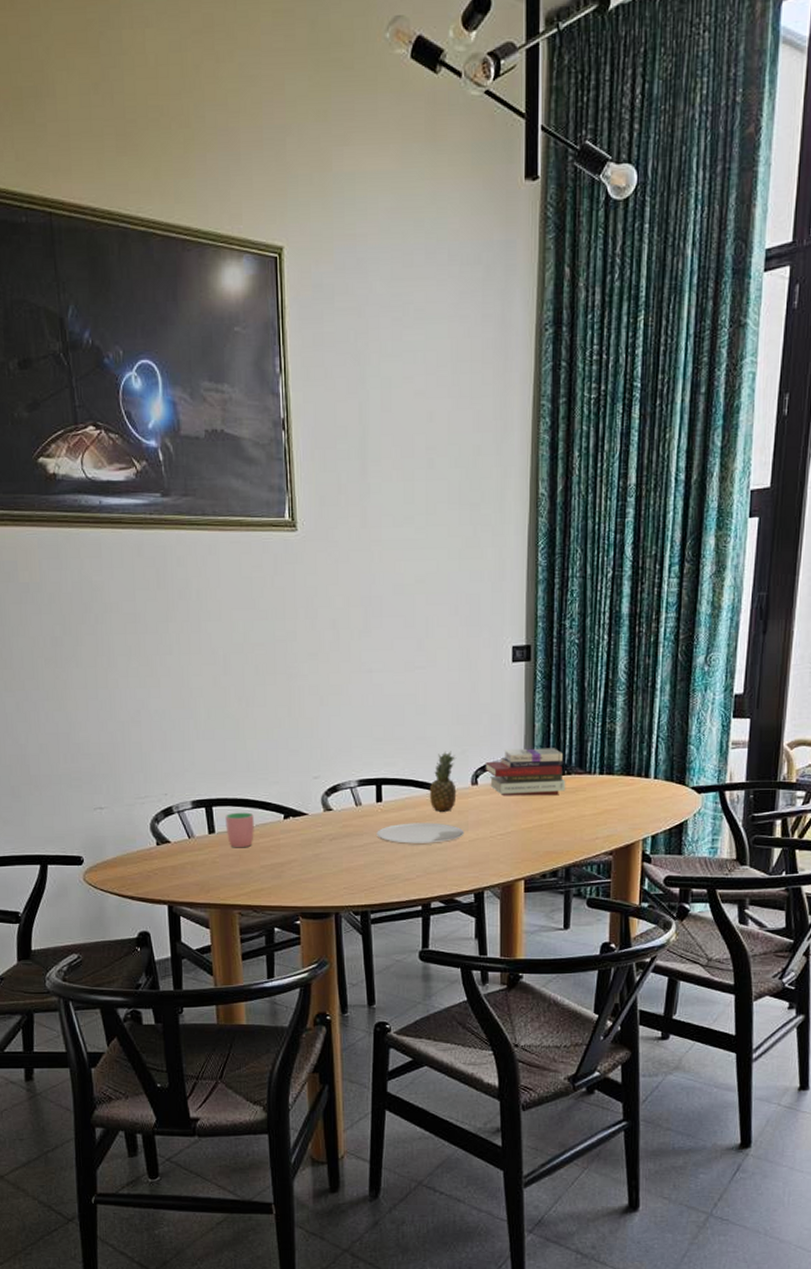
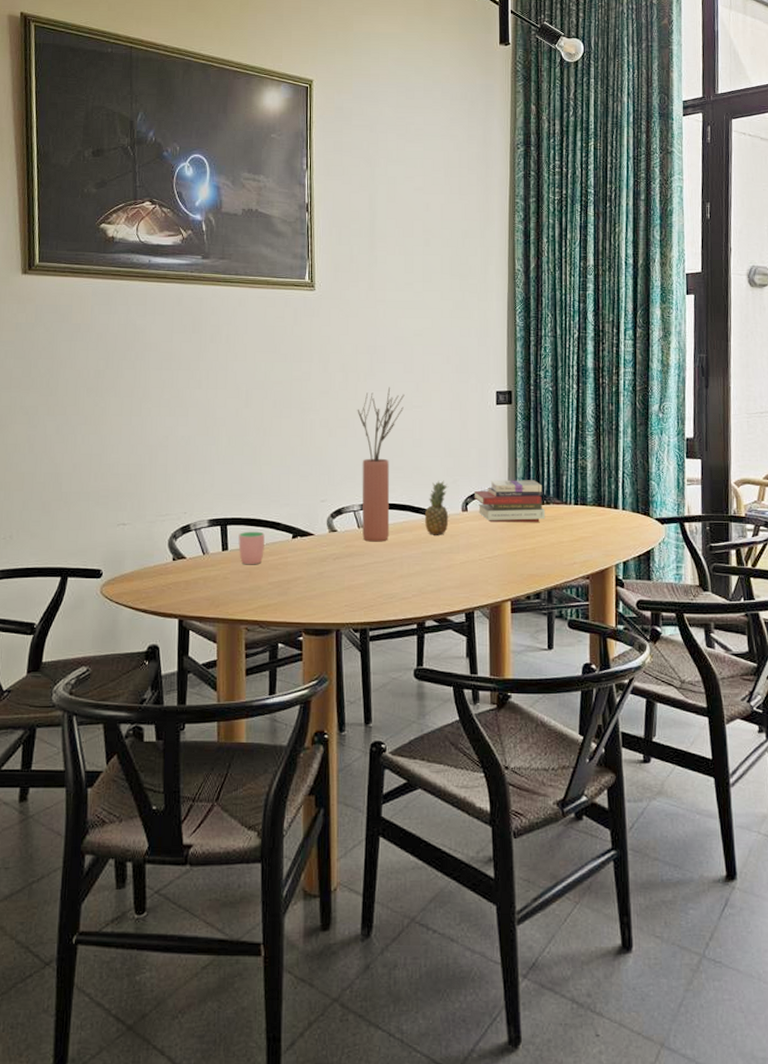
vase: none [351,645,406,821] -> present [357,387,405,542]
plate: present [376,822,465,845] -> none [376,545,456,566]

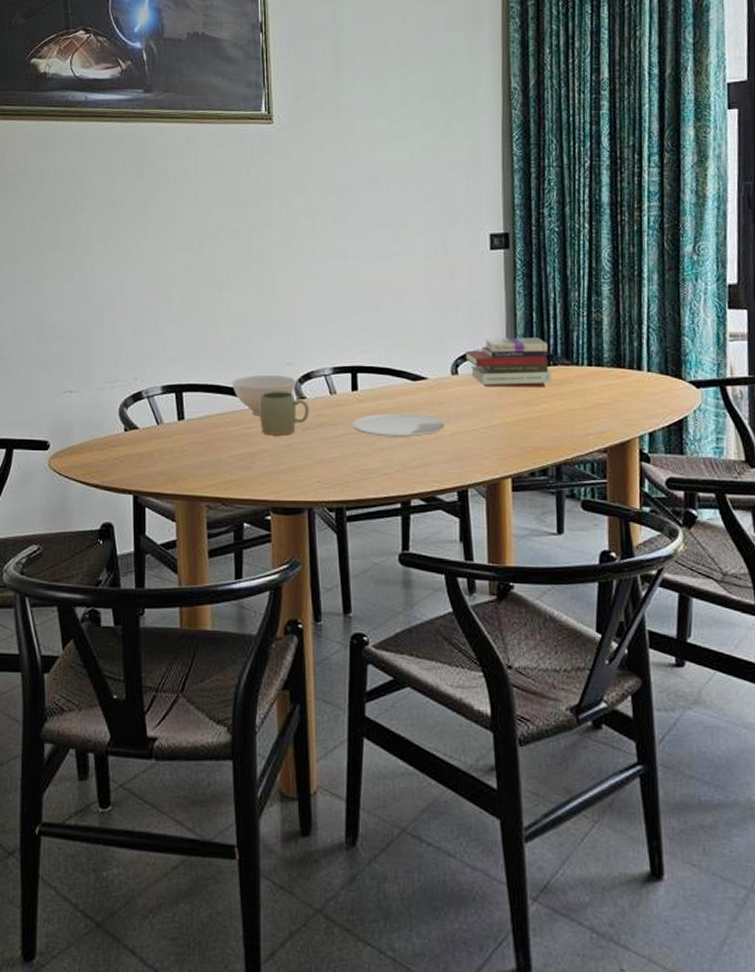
cup: present [238,531,265,565] -> none [195,398,225,436]
bowl: none [271,510,329,547] -> present [231,374,297,416]
mug: none [295,524,340,565] -> present [259,391,309,436]
vase: present [357,387,405,542] -> none [325,232,381,410]
plate: none [376,545,456,566] -> present [352,413,445,437]
fruit: present [424,480,449,535] -> none [407,339,436,402]

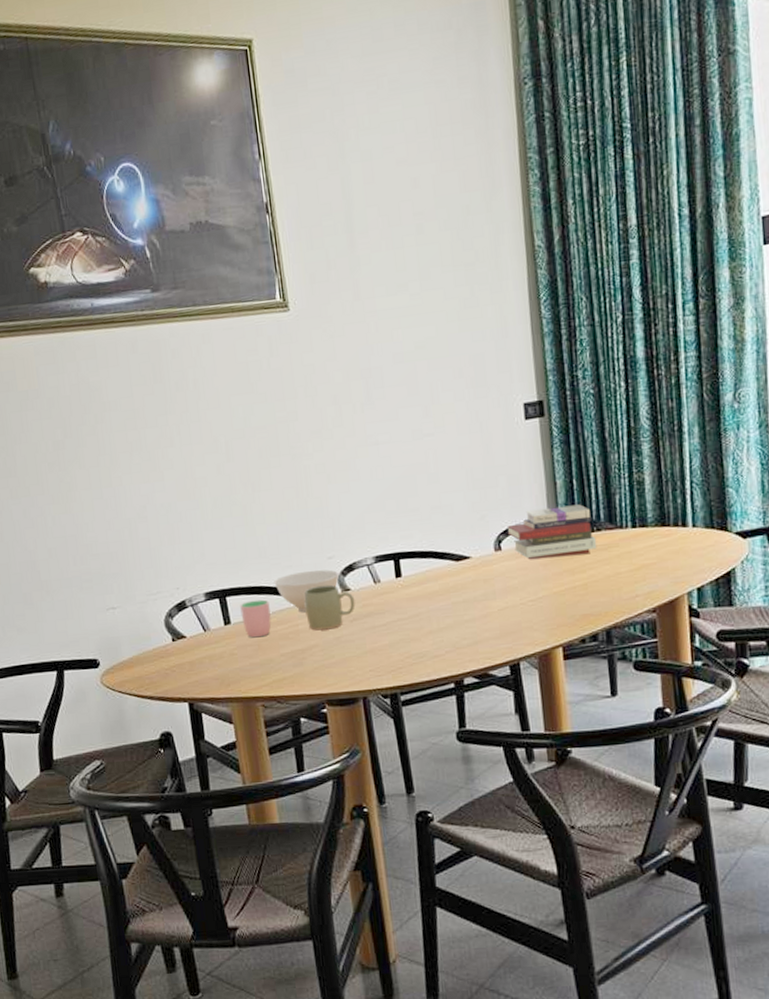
cup: none [195,398,225,436] -> present [240,599,272,638]
plate: present [352,413,445,437] -> none [399,594,493,620]

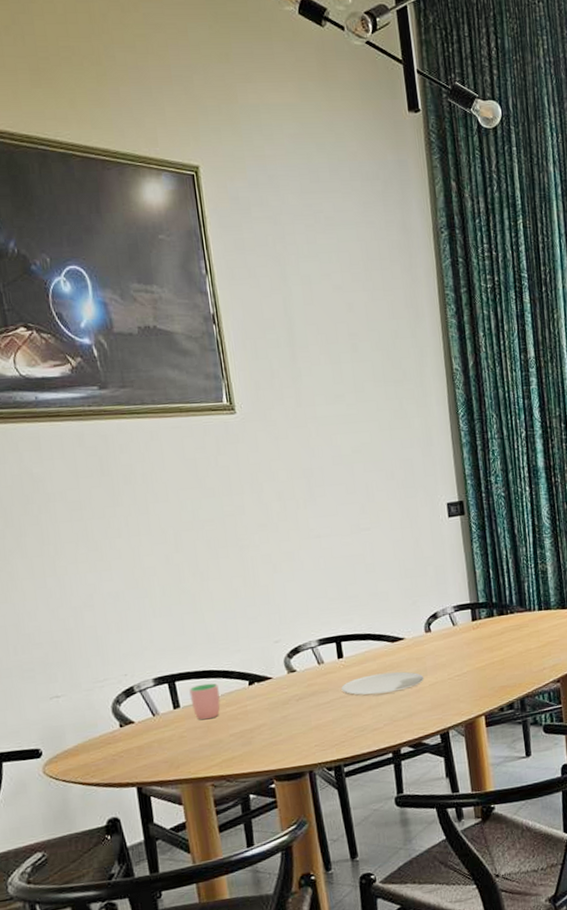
bowl: present [274,569,340,613] -> none [222,653,286,694]
mug: present [304,584,356,631] -> none [252,667,301,711]
plate: none [399,594,493,620] -> present [341,671,424,697]
books: present [507,504,597,559] -> none [435,590,511,639]

